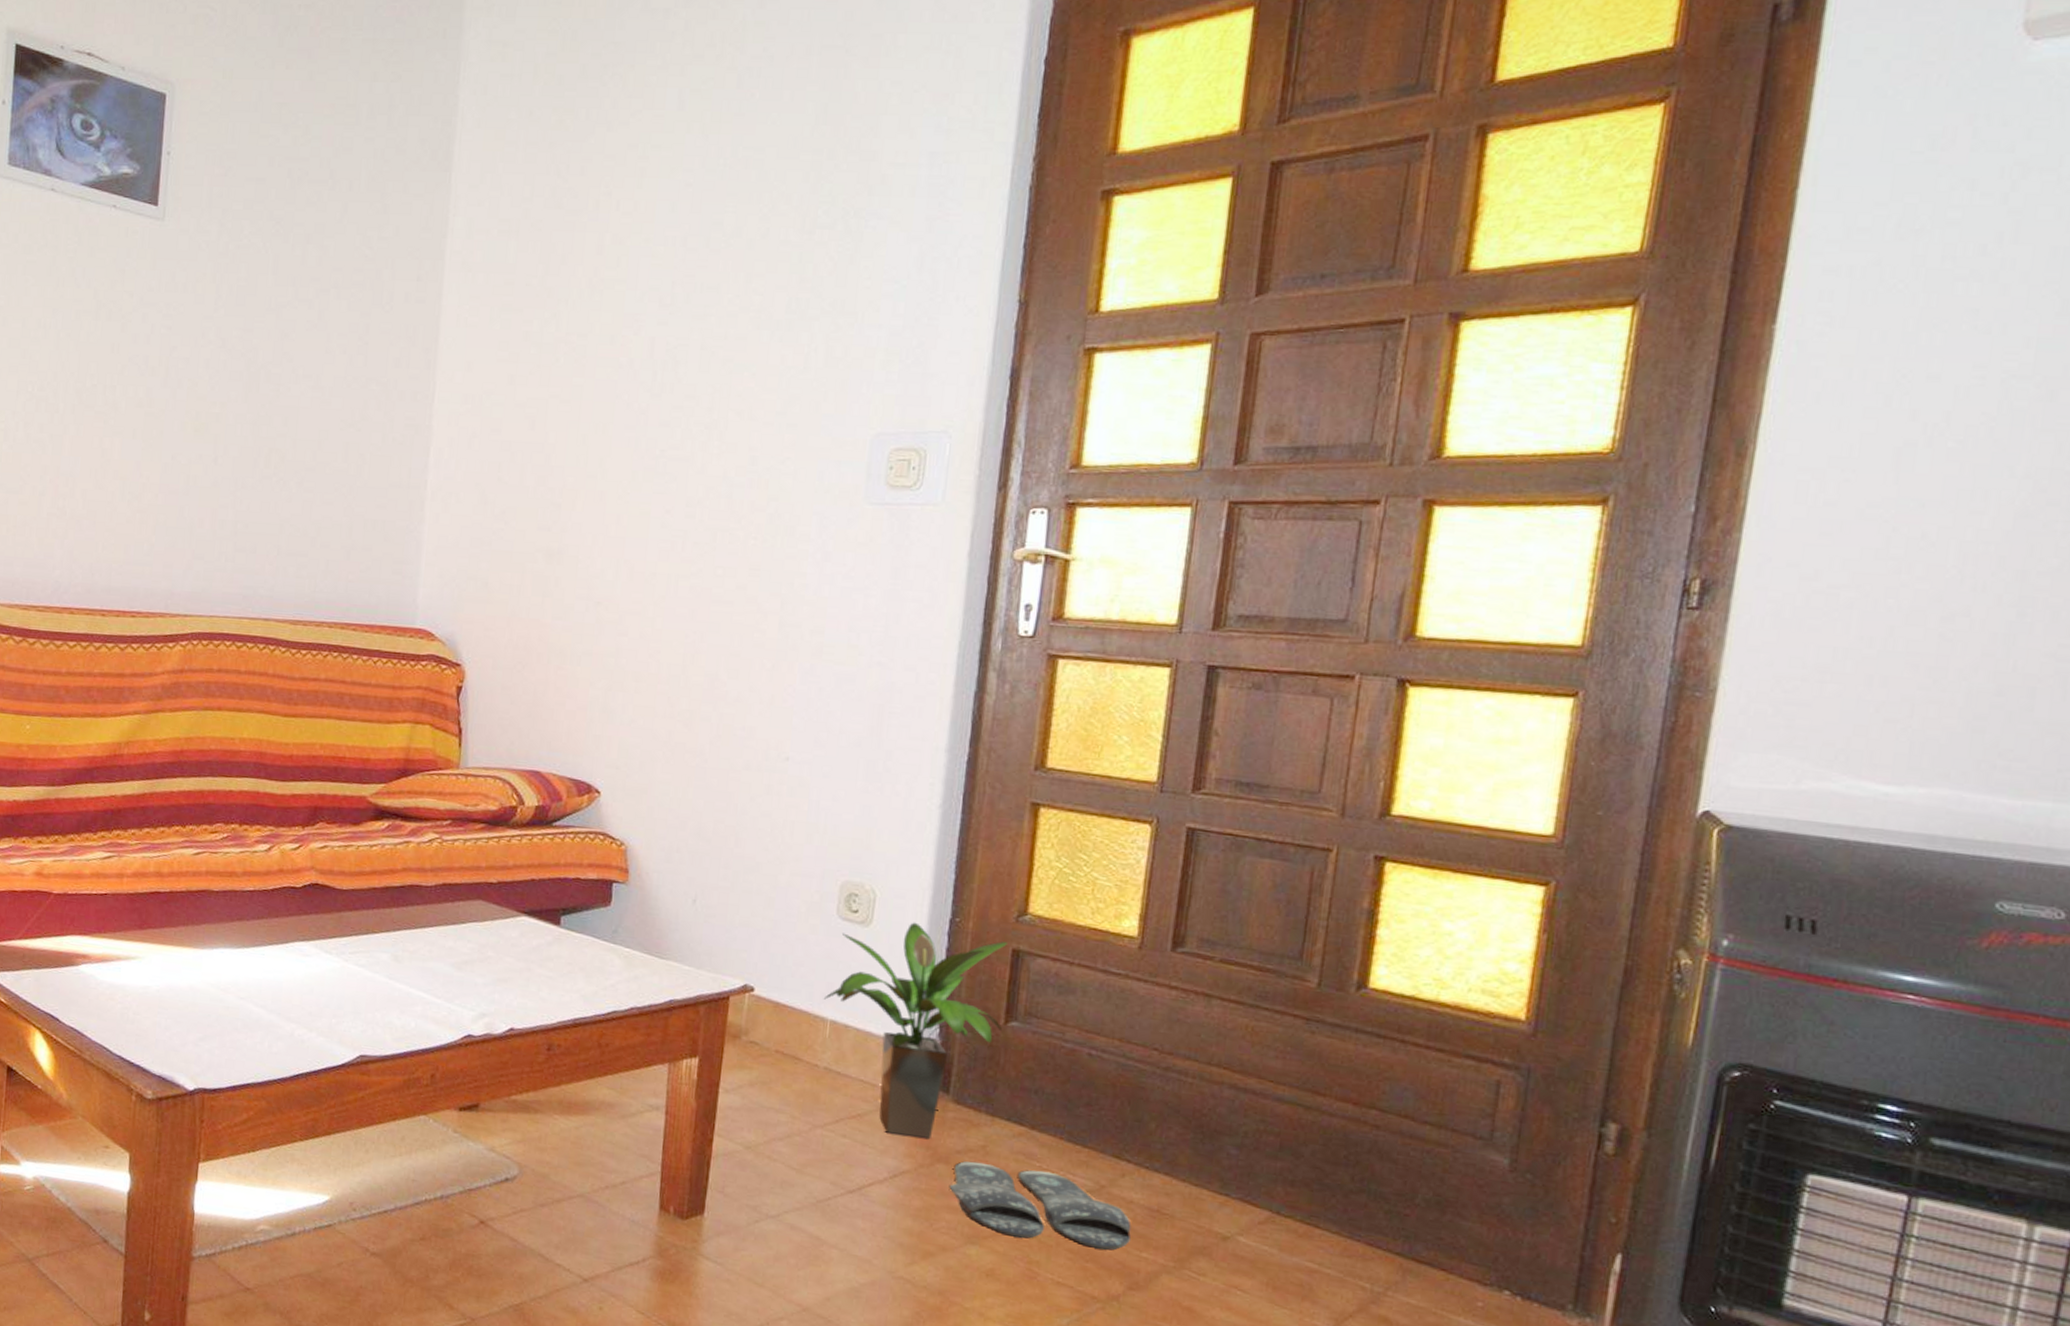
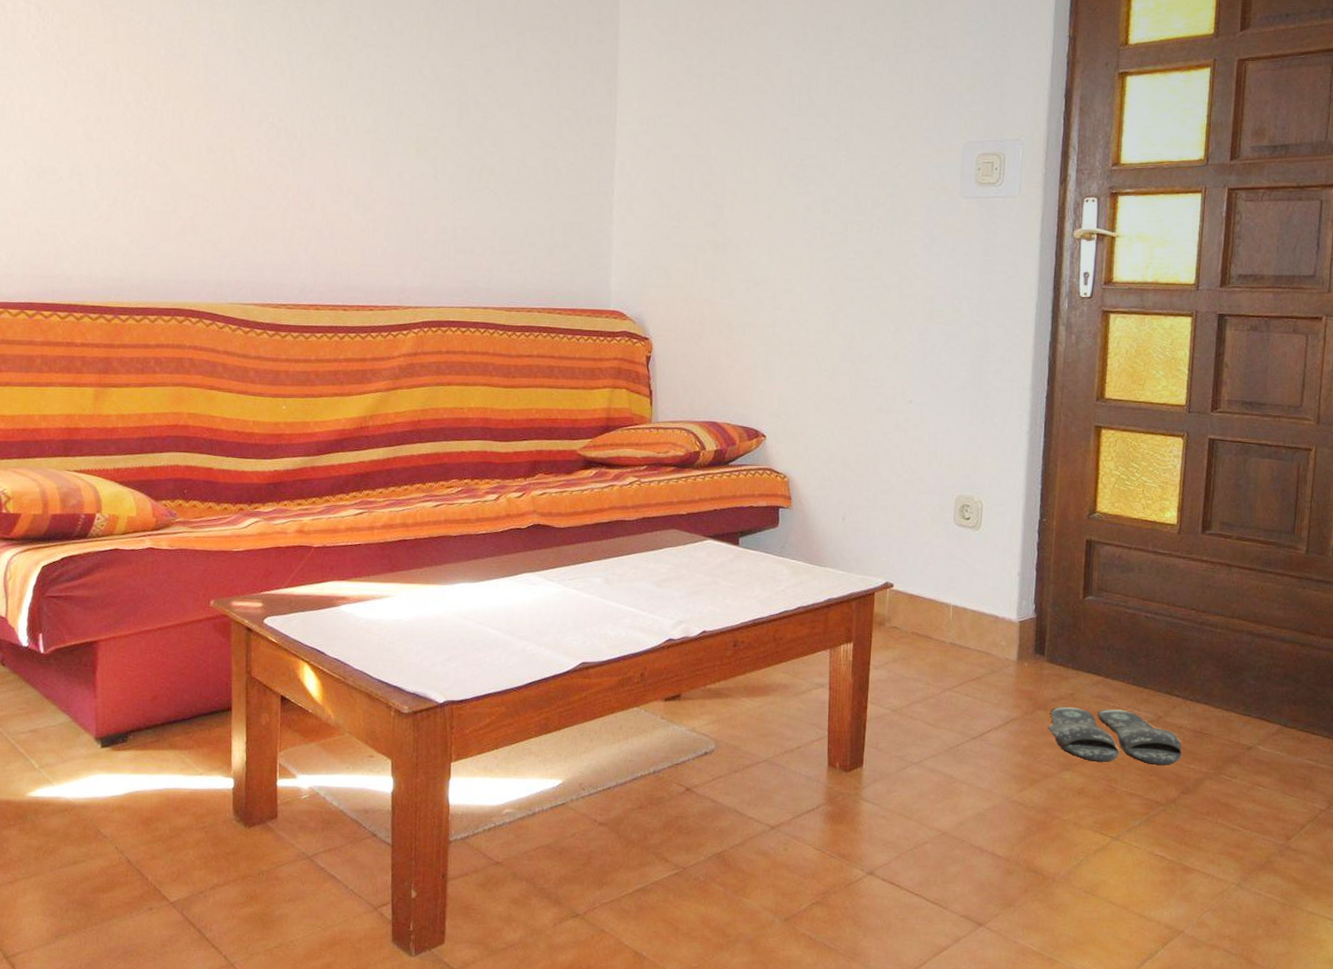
potted plant: present [823,922,1007,1139] -> none [946,524,1082,691]

